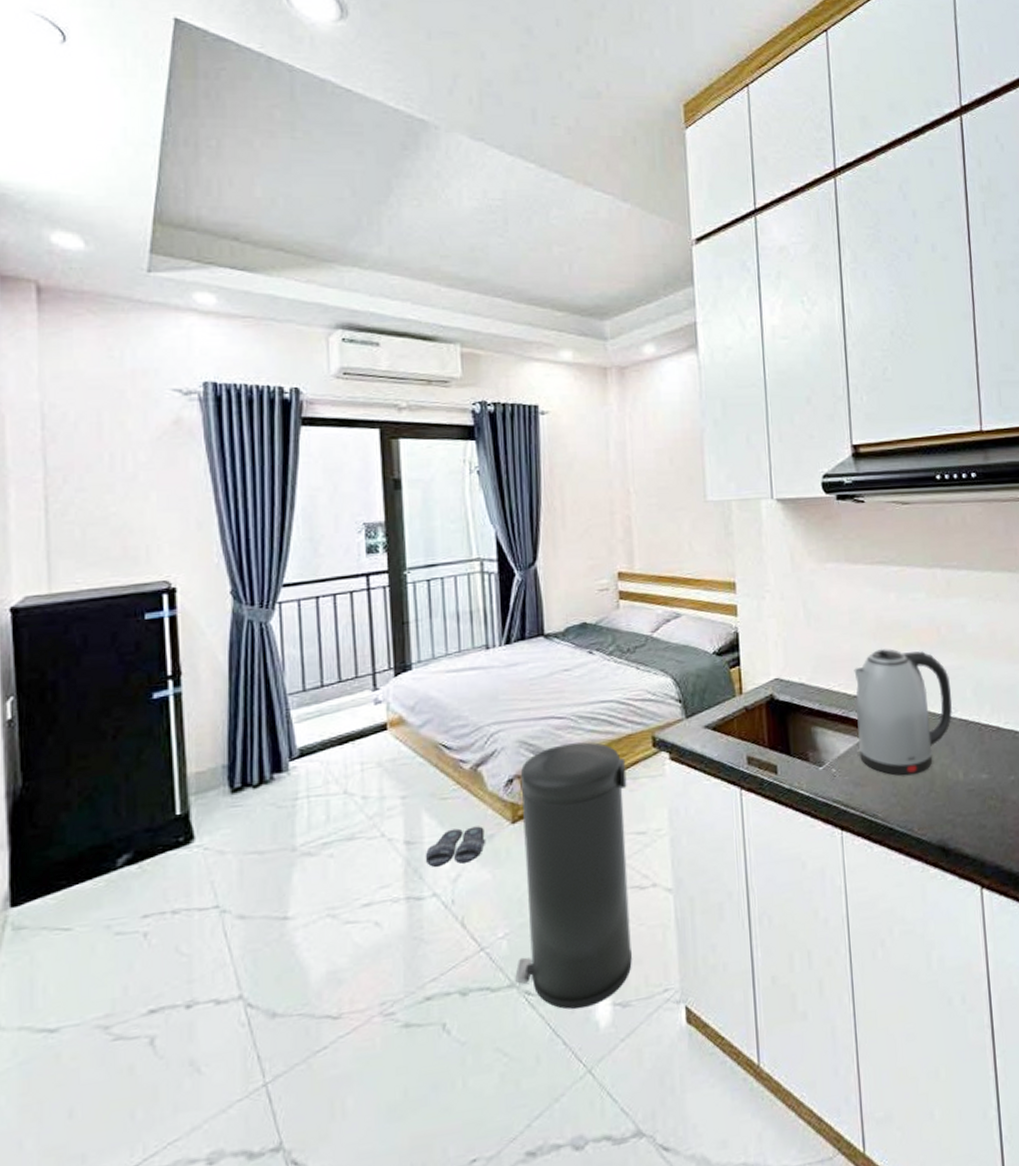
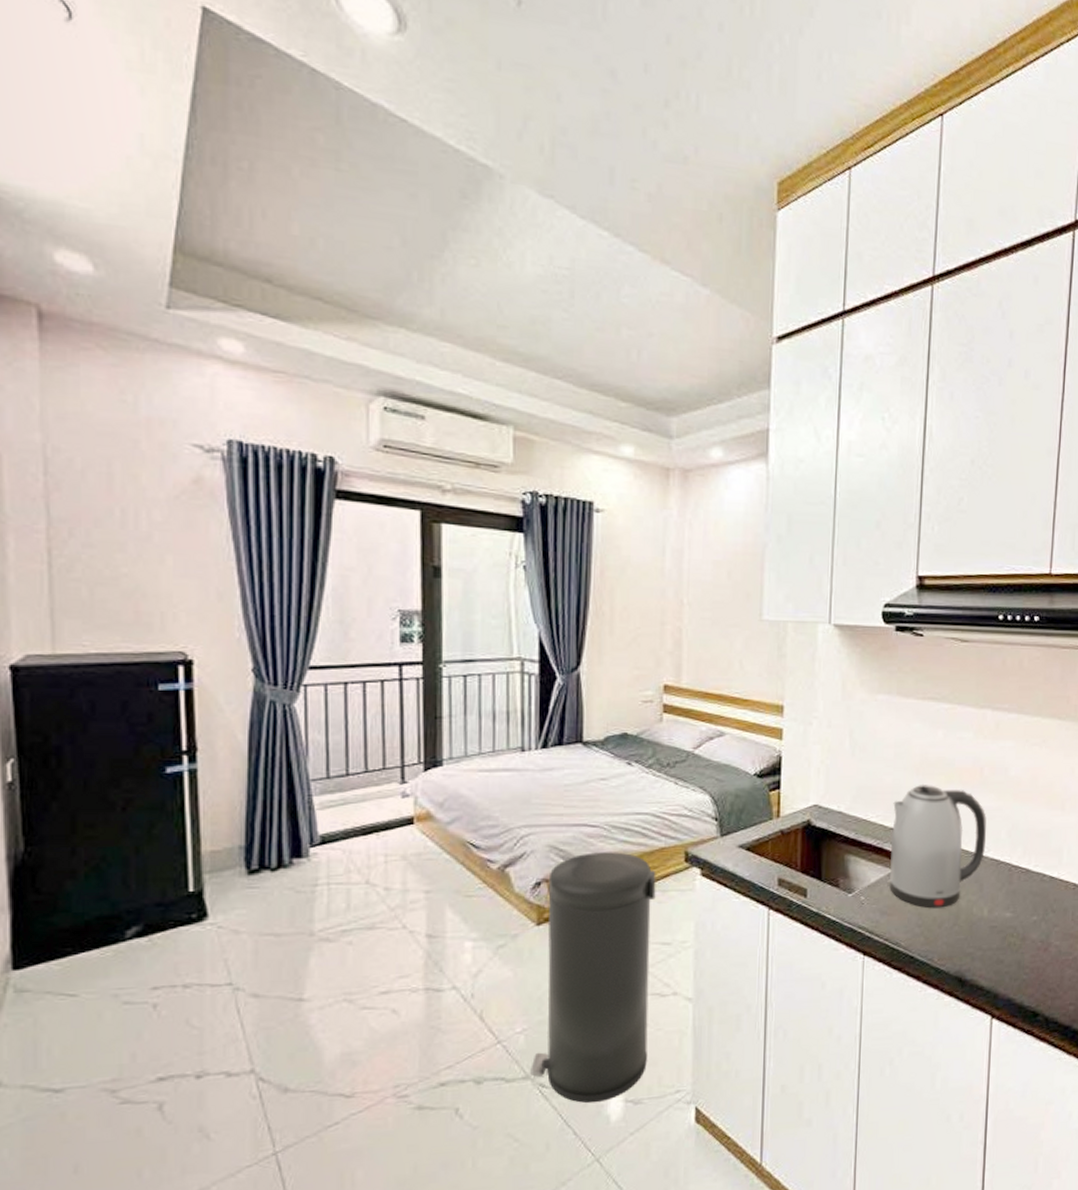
slippers: present [425,826,486,867] -> none [446,925,510,961]

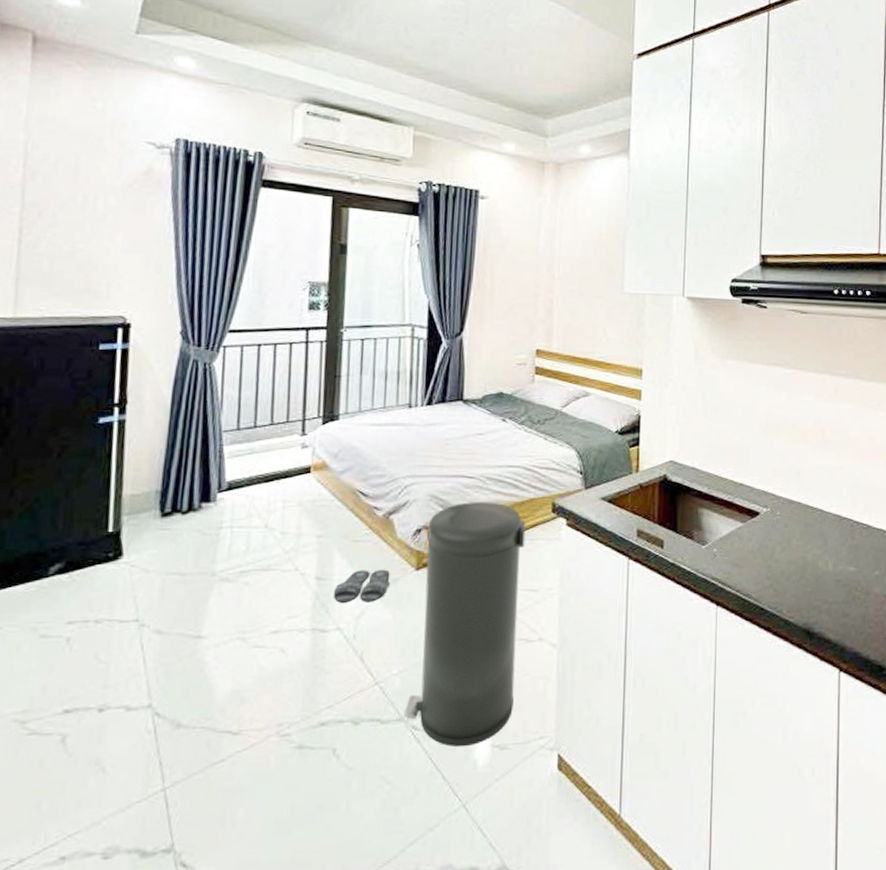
slippers: none [446,925,510,961] -> present [333,569,391,603]
kettle: present [889,785,987,907] -> none [739,444,829,560]

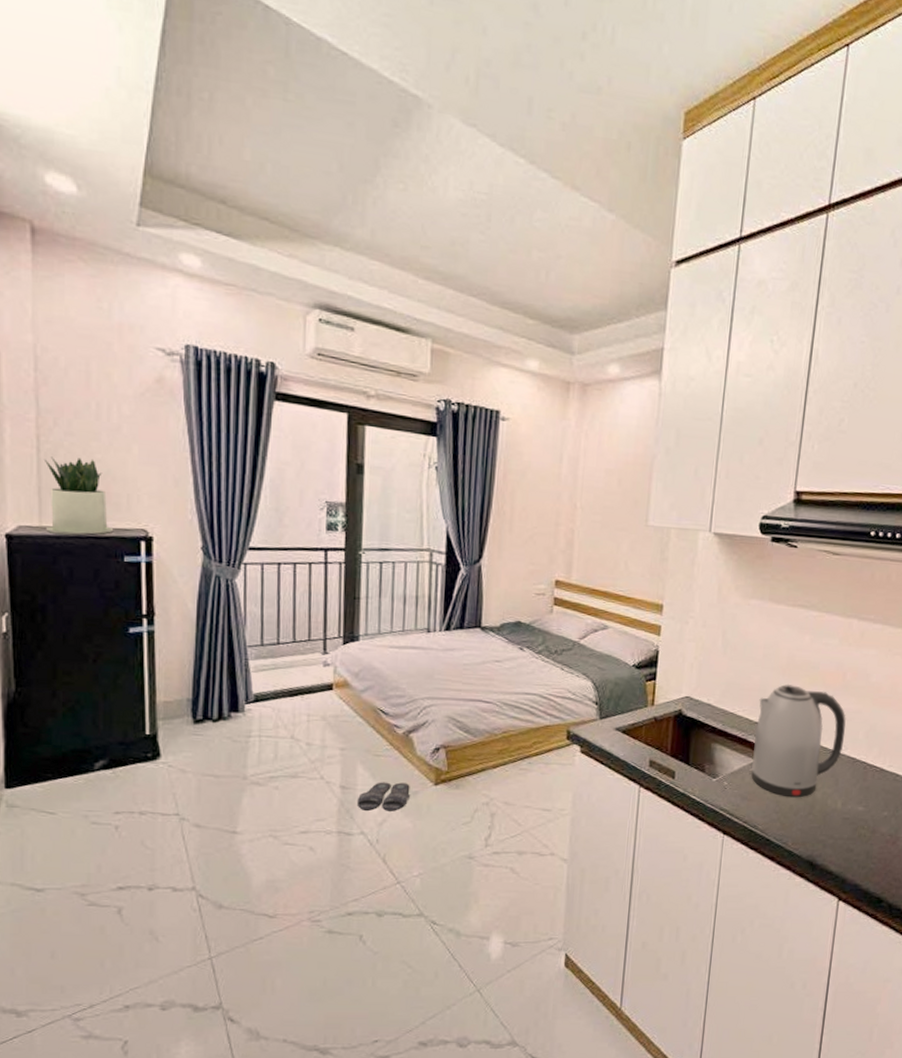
planter: none [20,248,91,326] -> present [43,457,114,537]
pedal bin: present [404,502,526,746] -> none [424,725,541,941]
kettle: none [739,444,829,560] -> present [751,685,846,797]

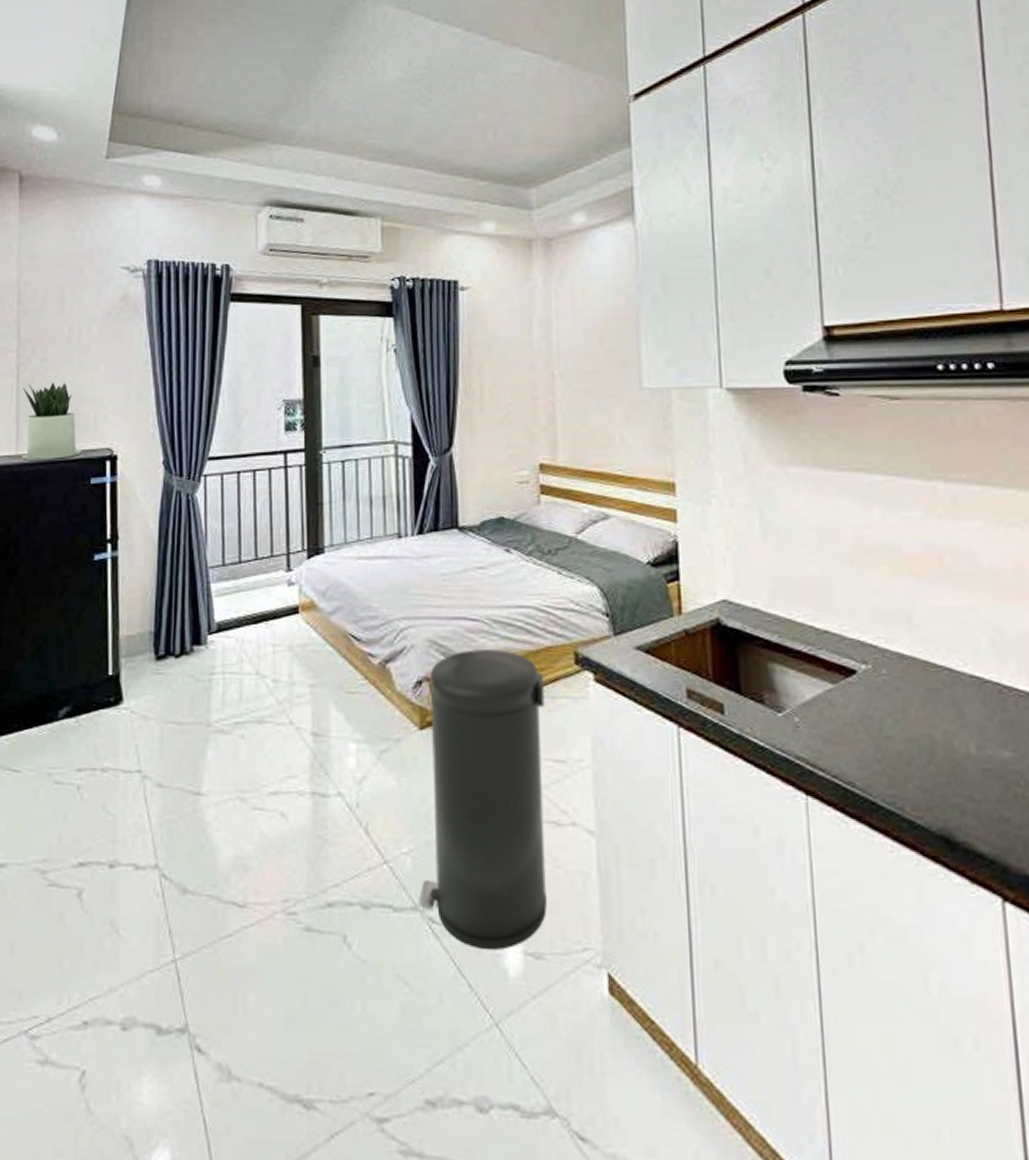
slippers: present [357,782,411,811] -> none [331,726,393,765]
pedal bin: none [424,725,541,941] -> present [419,649,547,950]
kettle: present [751,685,846,797] -> none [824,577,960,737]

